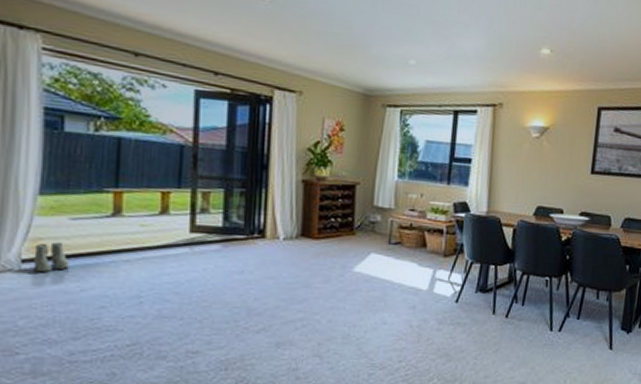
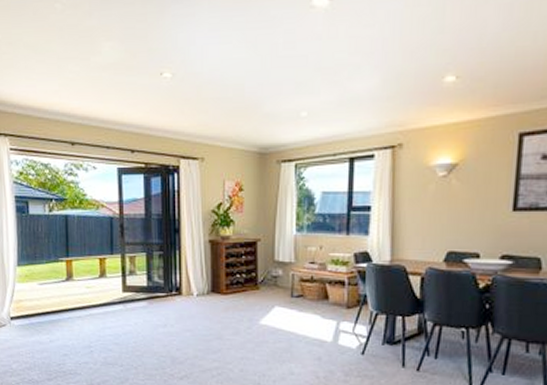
boots: present [33,241,69,273] -> none [18,302,41,328]

